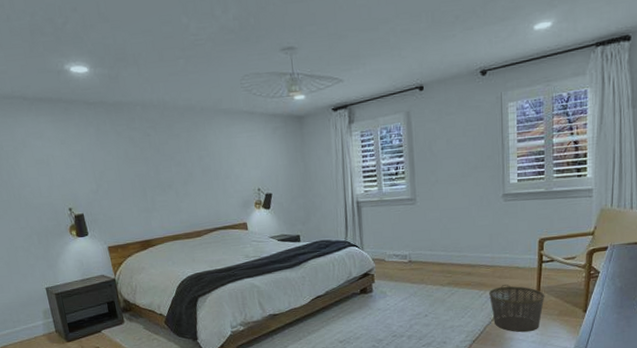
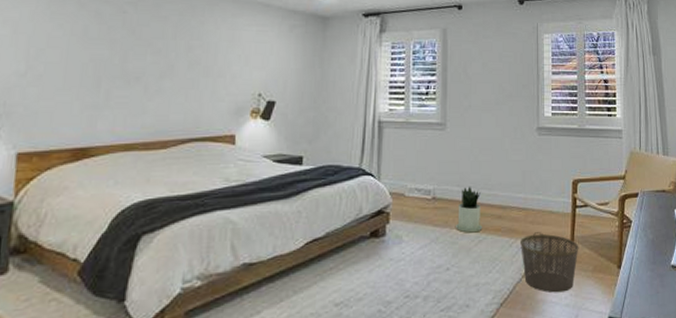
planter: none [430,250,455,288] -> present [455,186,483,233]

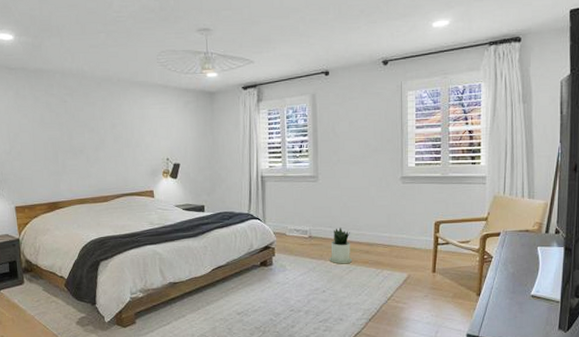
basket: present [519,232,579,293] -> none [385,265,440,313]

